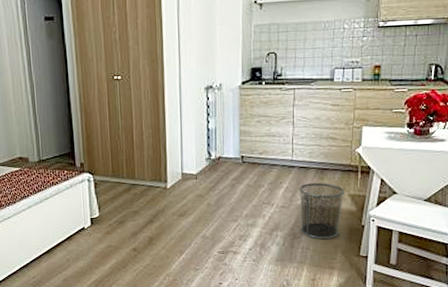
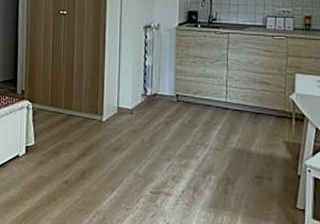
waste bin: present [299,183,344,240] -> none [233,127,279,188]

